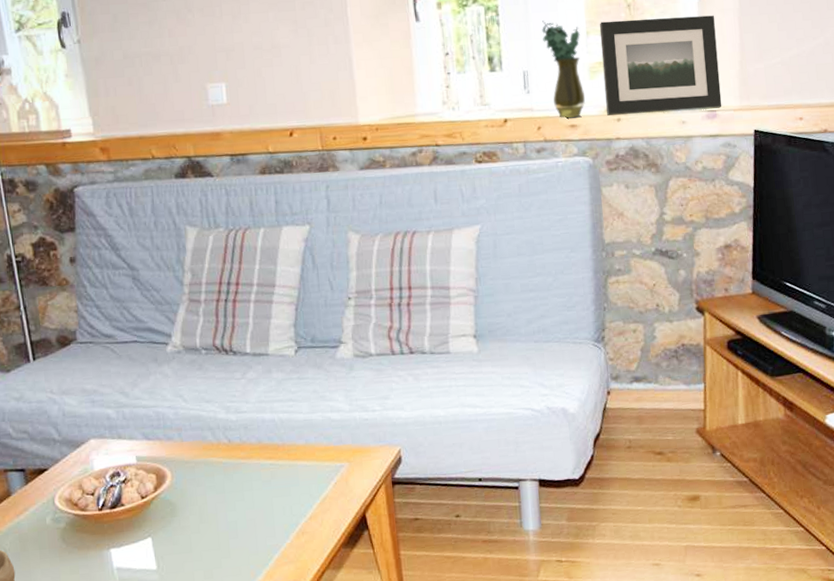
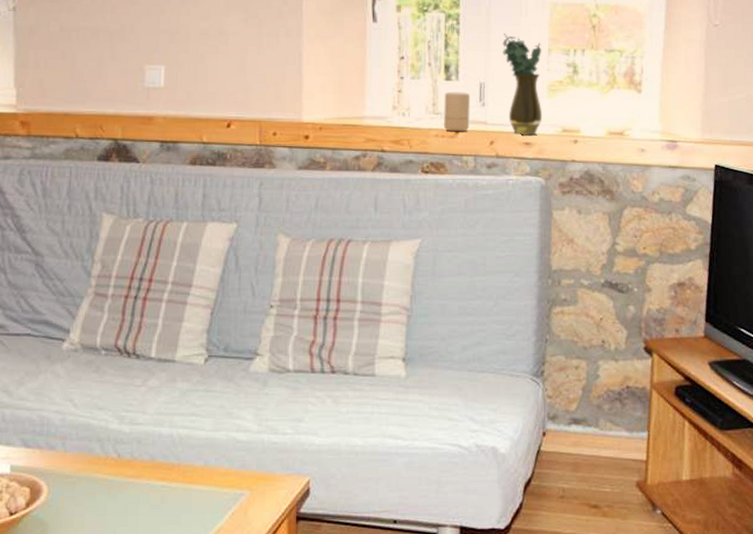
candle: none [490,81,517,121] -> present [444,92,470,131]
picture frame: present [599,15,722,117] -> none [562,40,683,140]

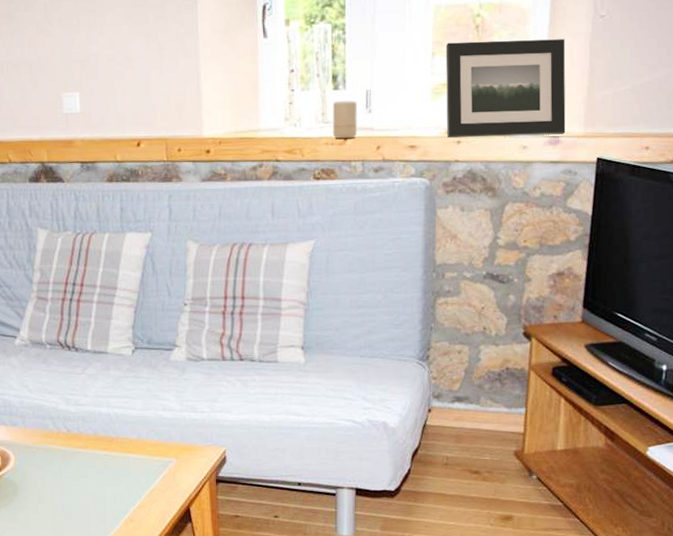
vase: present [503,33,543,135] -> none [387,39,427,138]
picture frame: none [562,40,683,140] -> present [445,39,566,139]

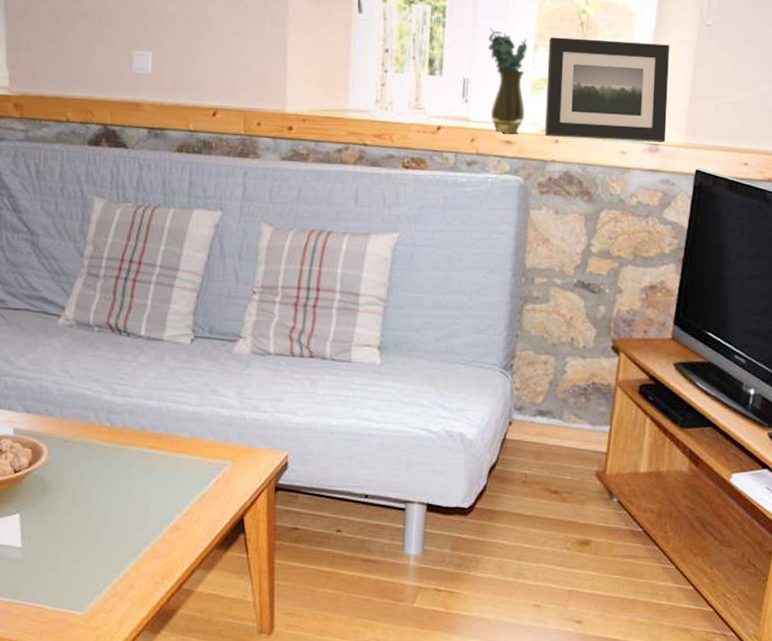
candle: present [332,100,357,139] -> none [426,87,453,128]
vase: none [387,39,427,138] -> present [488,28,528,133]

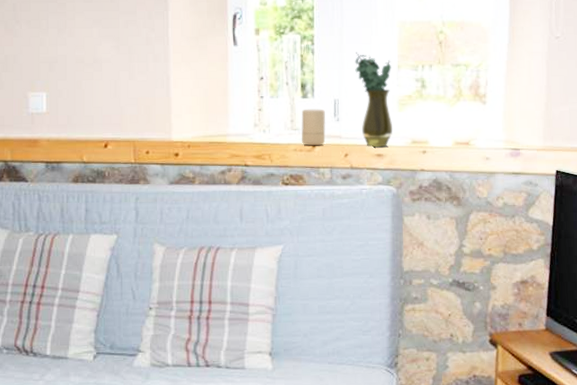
candle: none [426,87,453,128] -> present [301,109,326,145]
picture frame: present [545,37,669,144] -> none [410,56,526,148]

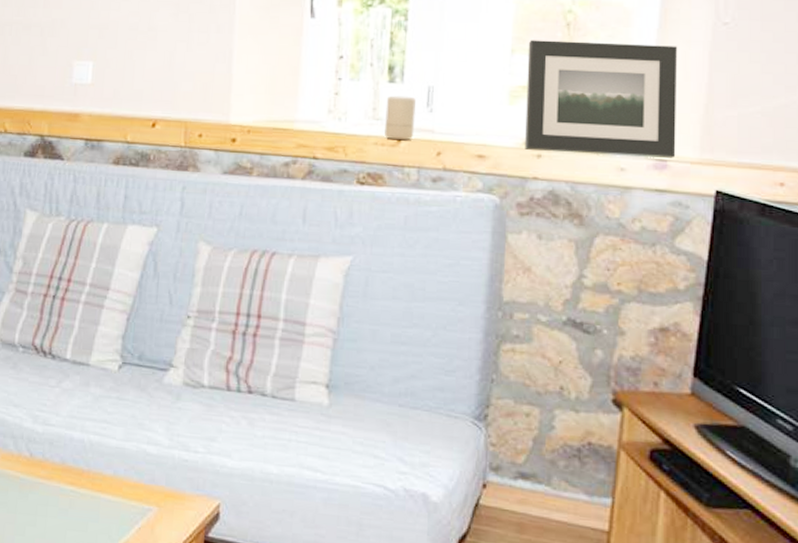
vase: present [355,52,393,147] -> none [457,31,503,146]
picture frame: none [410,56,526,148] -> present [525,40,677,159]

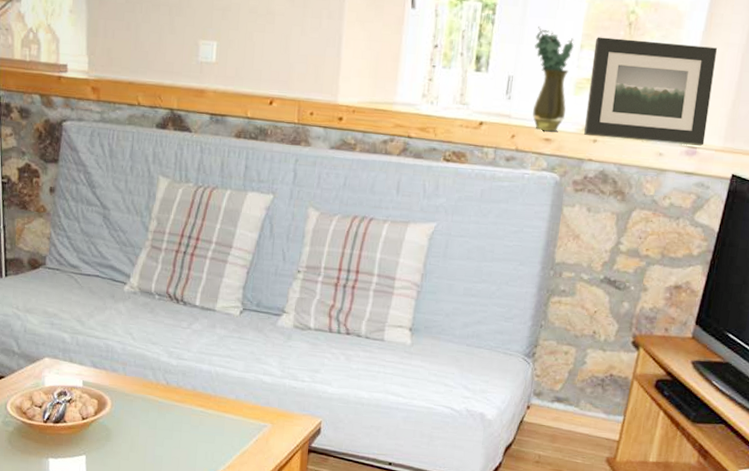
candle: present [384,95,416,140] -> none [469,83,497,123]
vase: none [457,31,503,146] -> present [532,26,574,131]

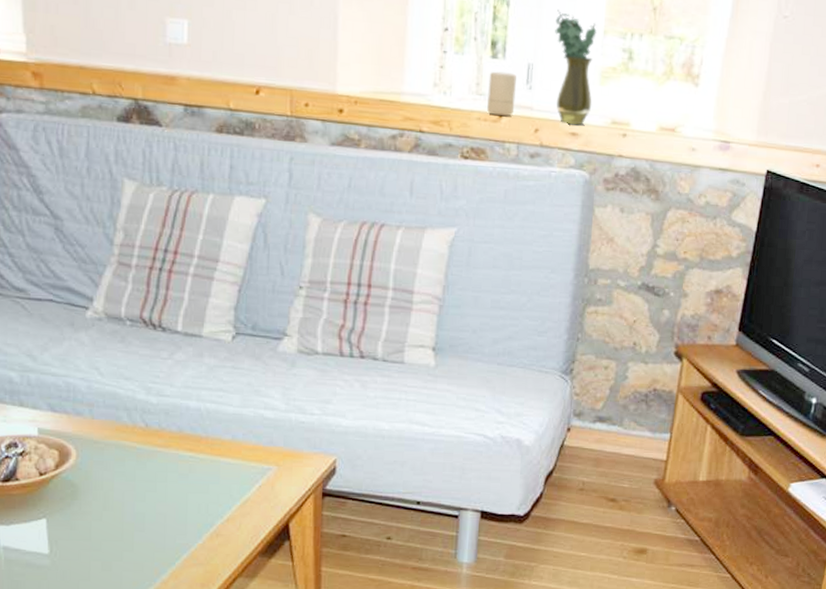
candle: none [469,83,497,123] -> present [487,71,516,116]
picture frame: present [584,37,717,147] -> none [612,22,745,141]

